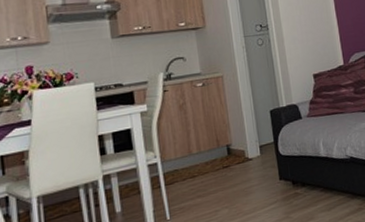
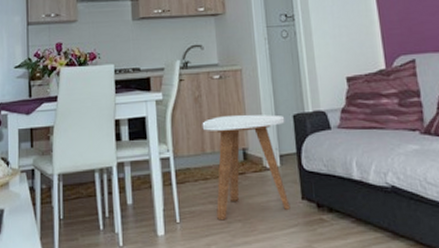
side table: none [187,112,270,210] -> present [202,114,291,221]

